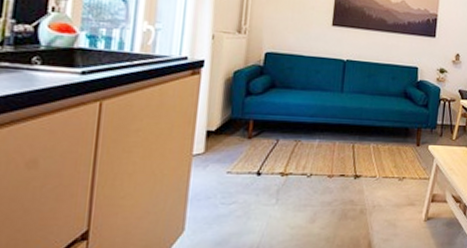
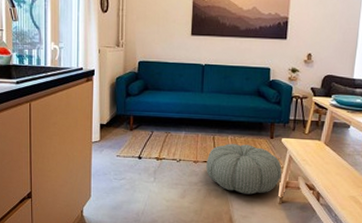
pouf: none [342,153,428,213] -> present [206,143,282,195]

